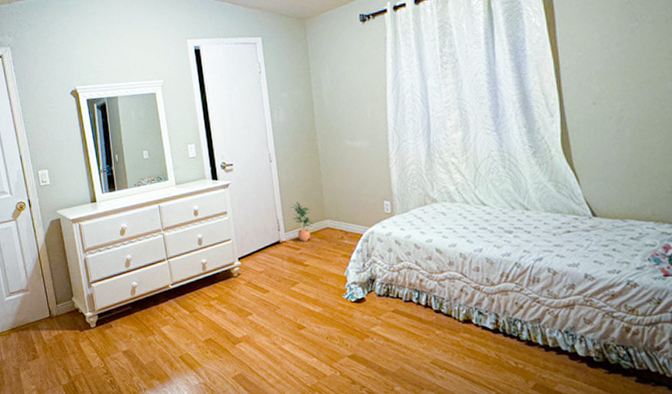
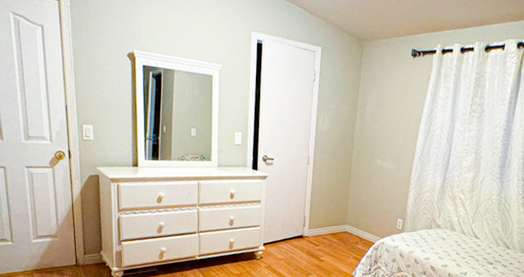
potted plant: present [291,201,314,241] -> none [318,204,335,240]

